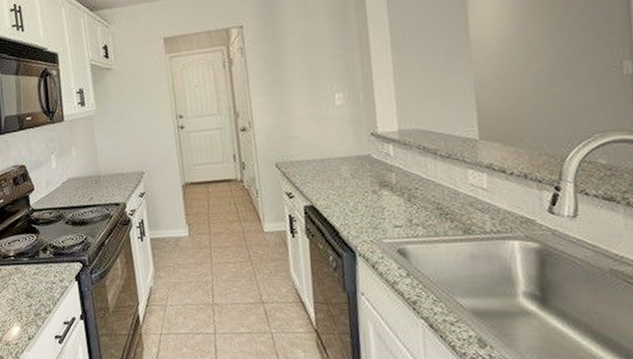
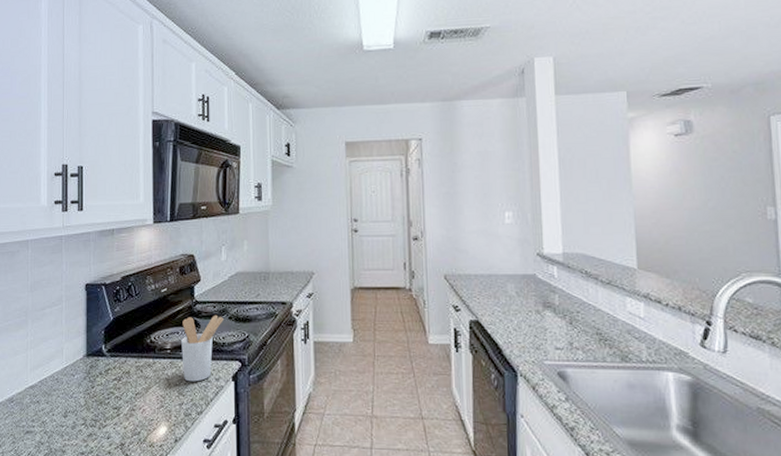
utensil holder: none [22,220,61,285] -> present [181,315,223,382]

